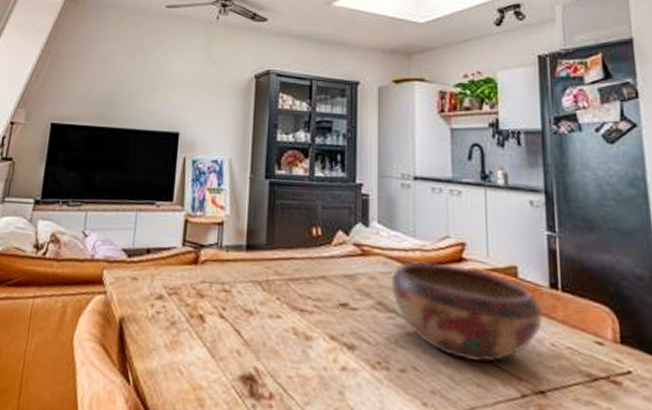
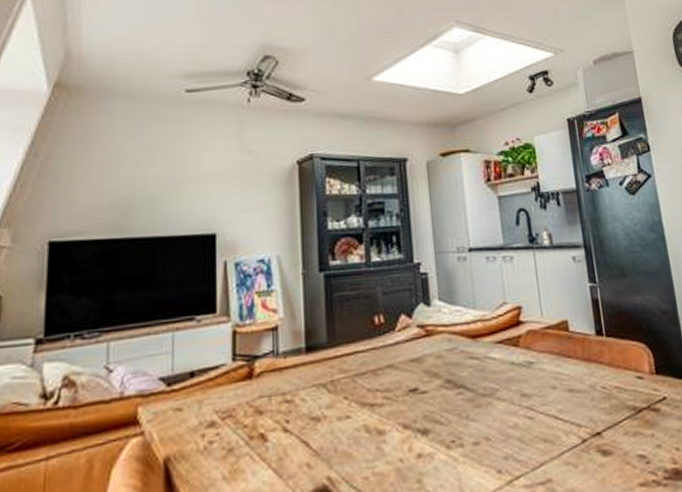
decorative bowl: present [392,262,543,364] -> none [457,328,593,420]

